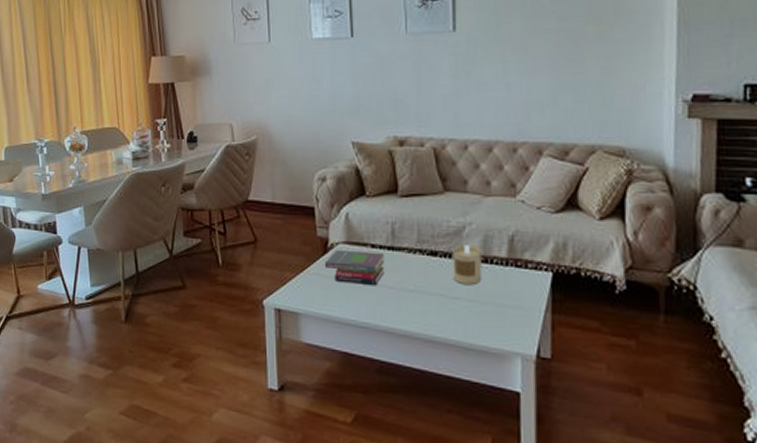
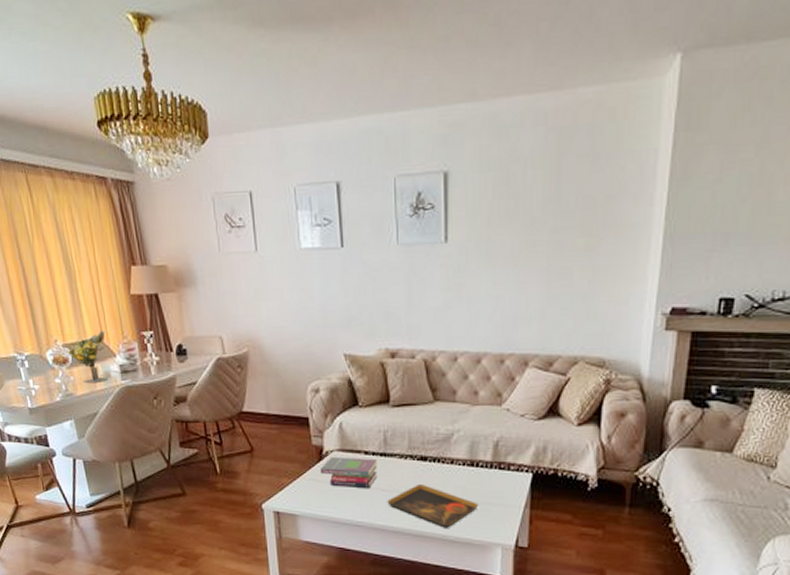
bouquet: none [84,117,120,169] -> present [67,329,108,382]
decorative tray: none [395,282,495,333] -> present [387,484,479,528]
candle: present [452,245,482,286] -> none [441,450,468,487]

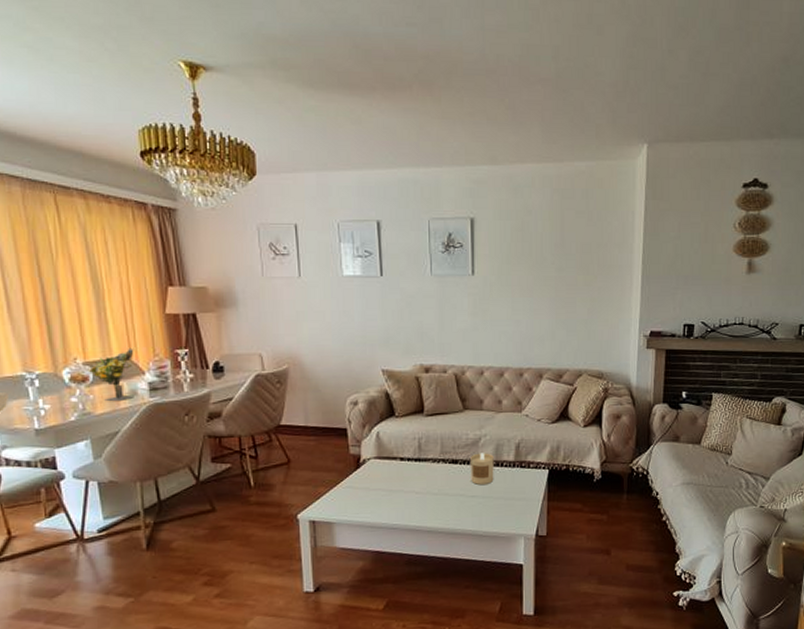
books: present [319,456,377,488] -> none [357,464,412,493]
decorative tray: present [387,484,479,528] -> none [421,485,504,524]
candle: none [441,450,468,487] -> present [470,453,494,486]

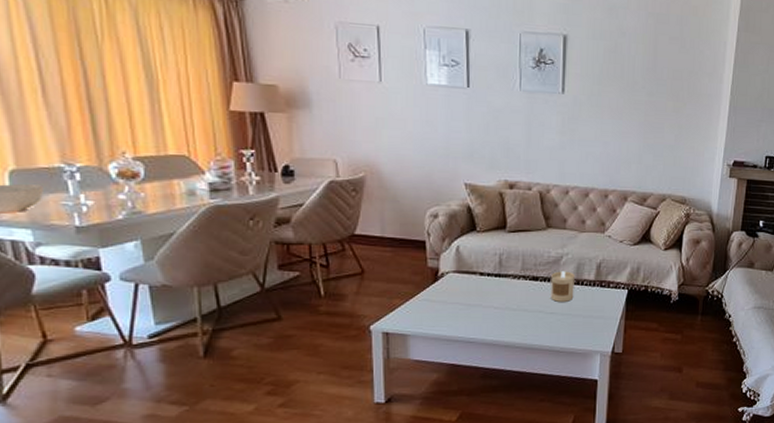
bouquet: present [88,347,134,401] -> none [138,144,192,200]

